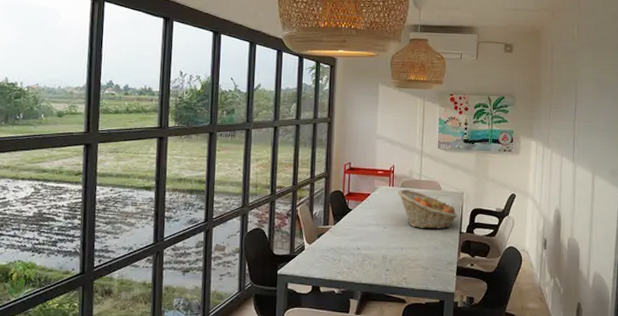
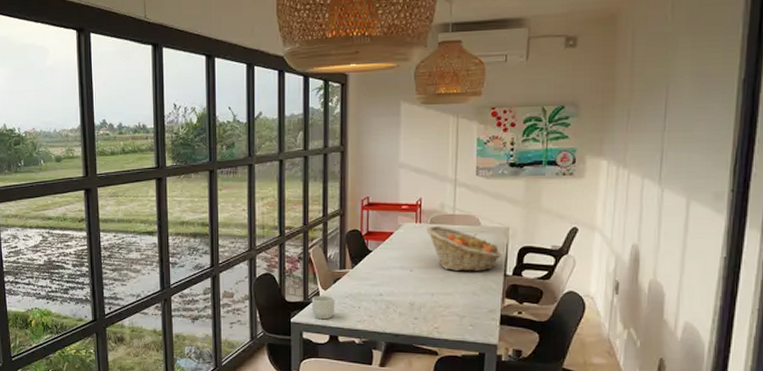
mug: none [297,249,319,272] -> present [311,296,335,320]

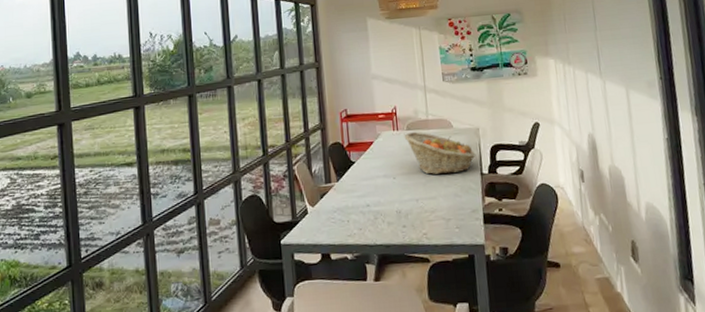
mug: present [311,296,335,320] -> none [299,212,325,238]

